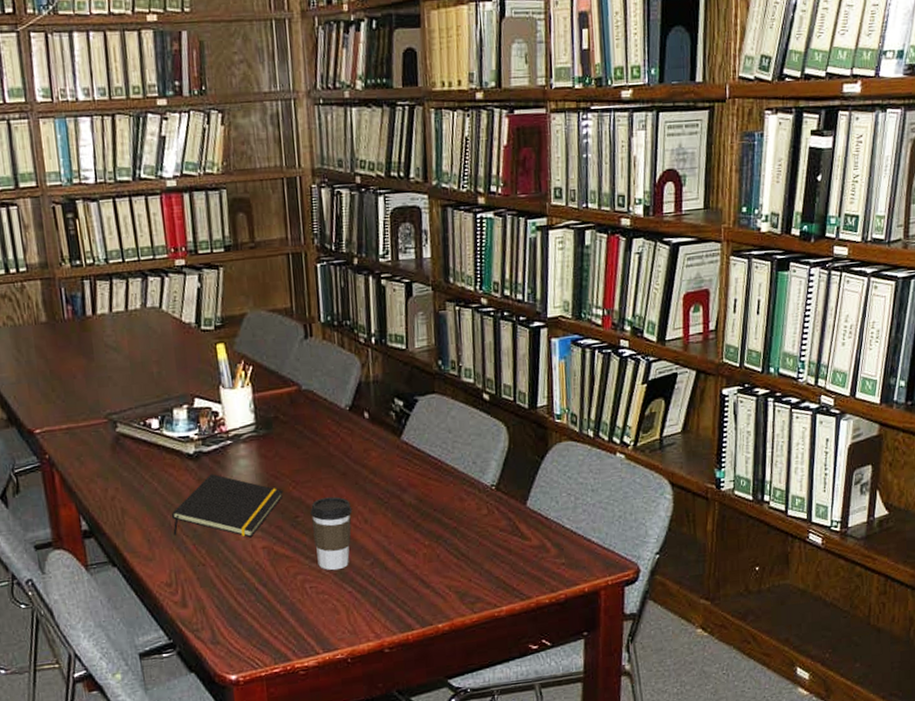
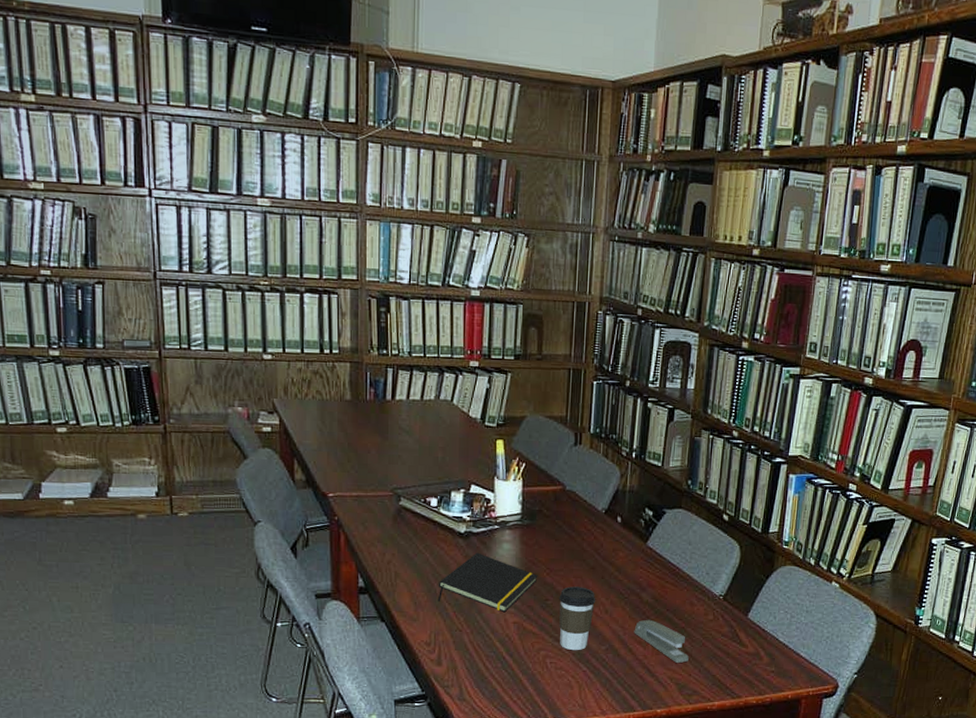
stapler: none [400,523,466,568] -> present [634,619,689,663]

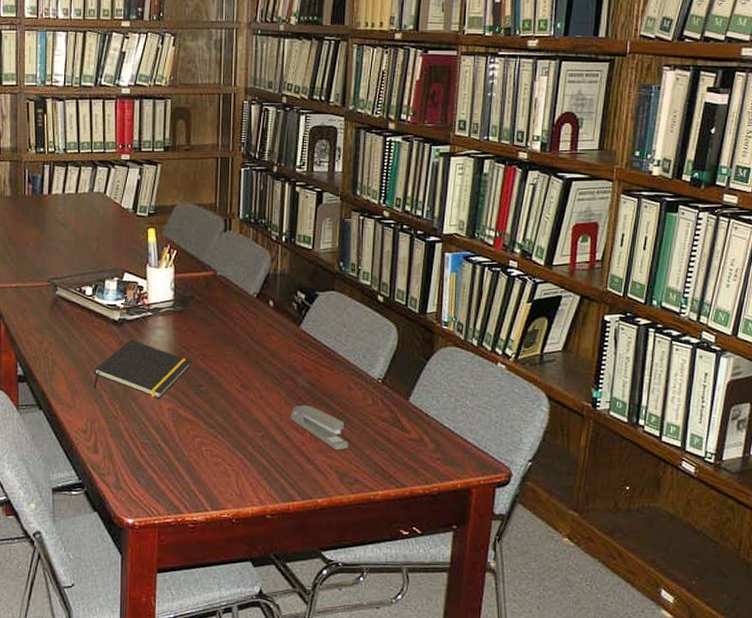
coffee cup: present [559,586,596,651] -> none [213,372,250,438]

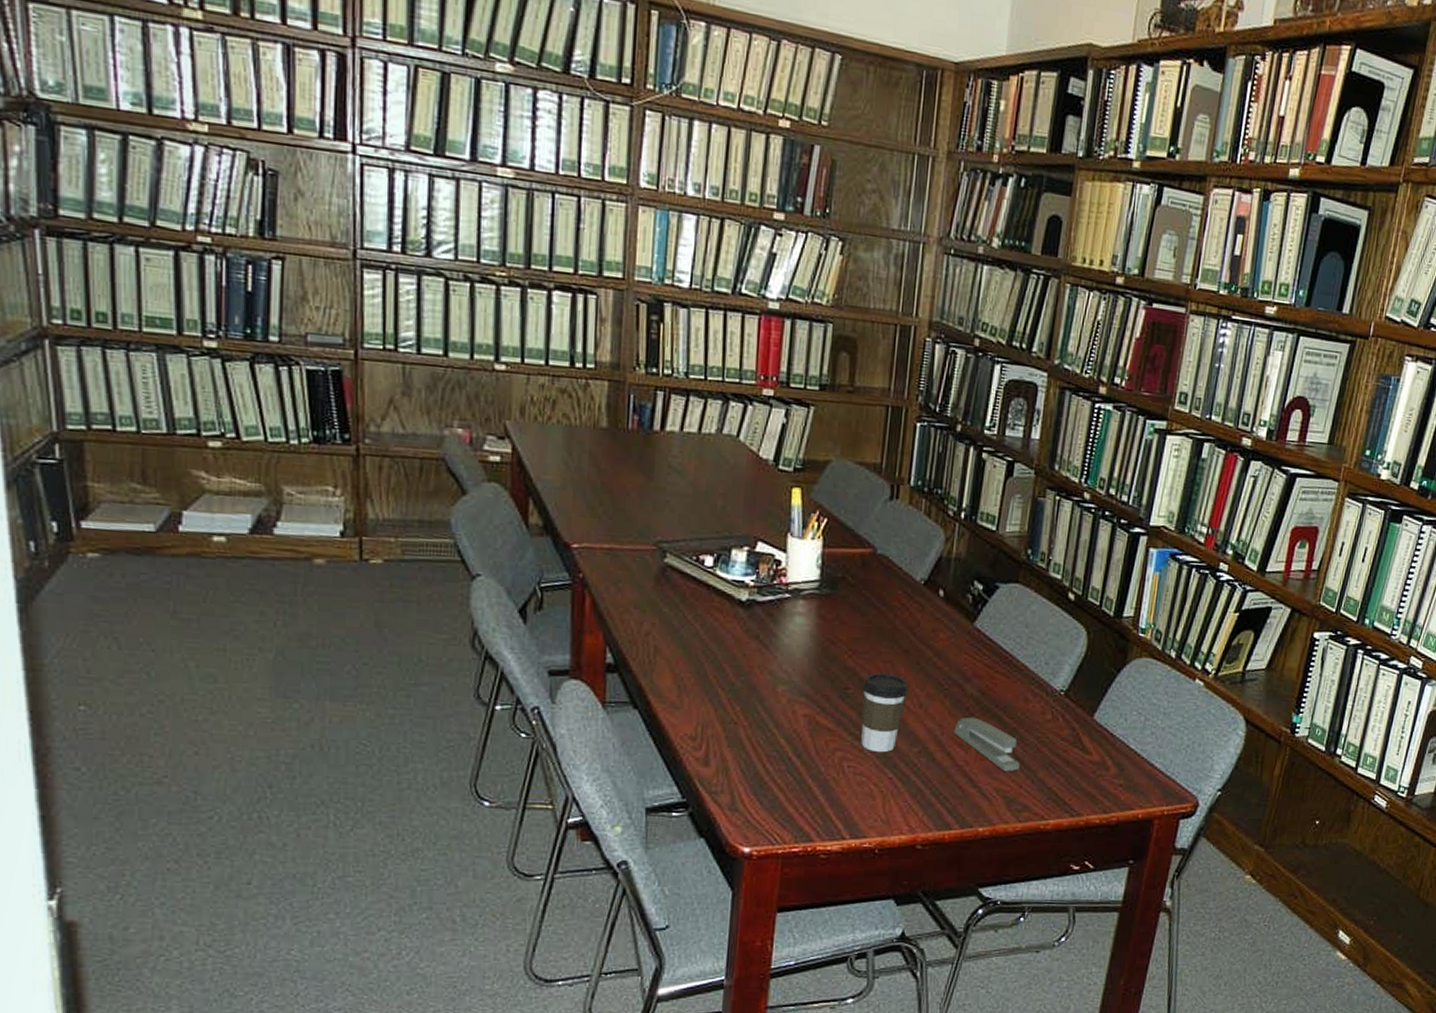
notepad: present [93,339,191,398] -> none [708,626,837,701]
coffee cup: none [213,372,250,438] -> present [861,673,909,753]

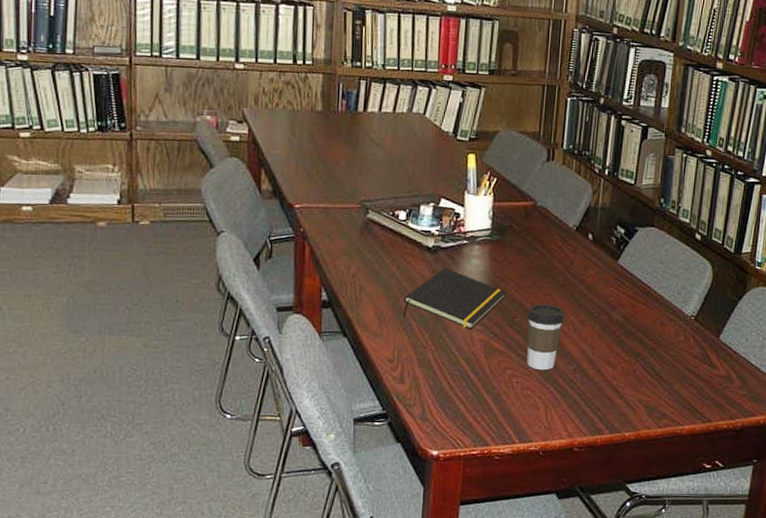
notepad: none [708,626,837,701] -> present [402,267,506,329]
stapler: present [954,716,1020,771] -> none [603,339,659,385]

